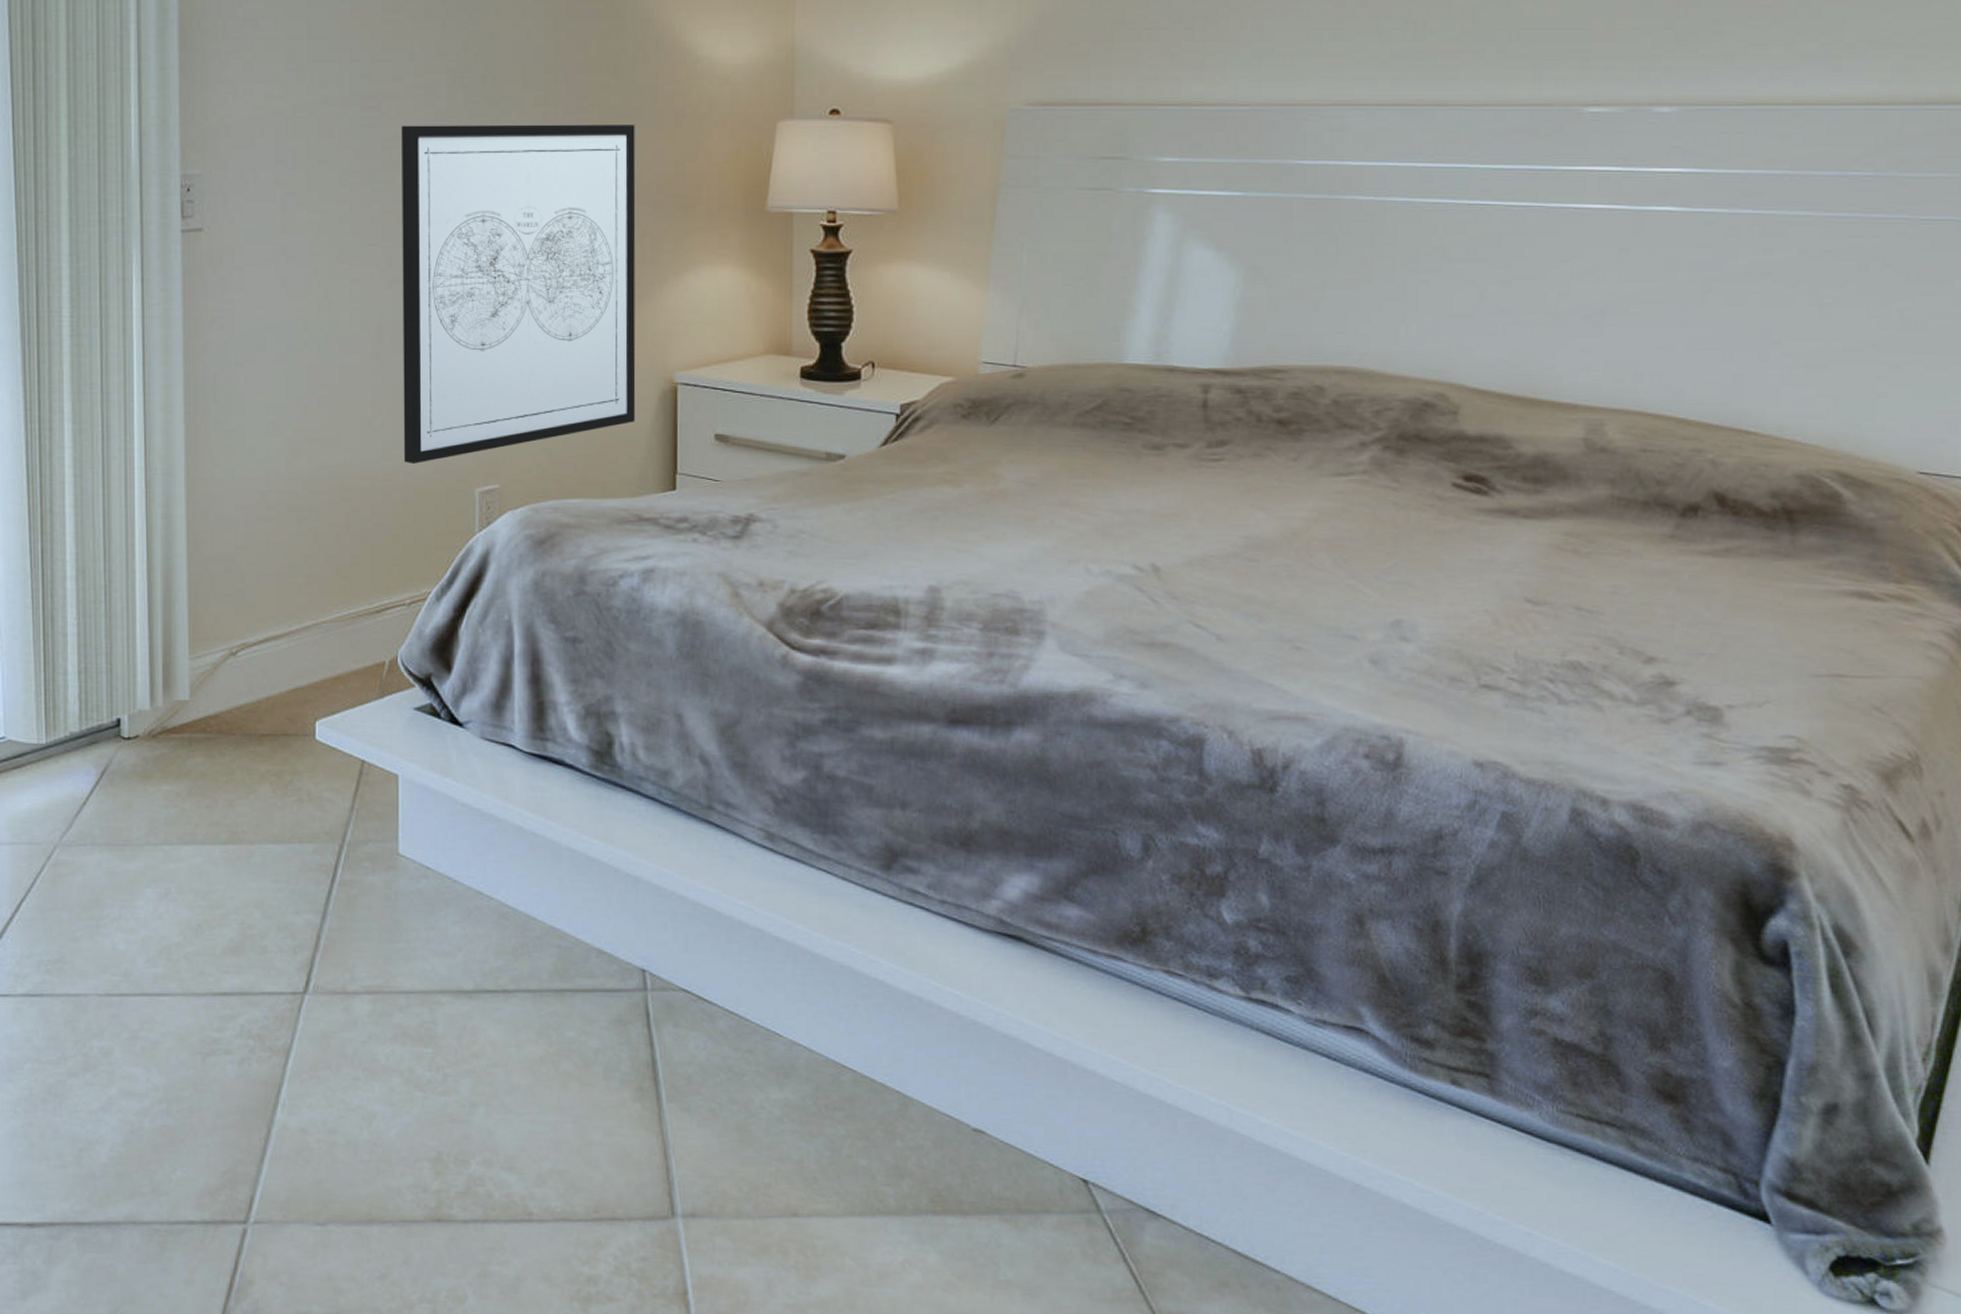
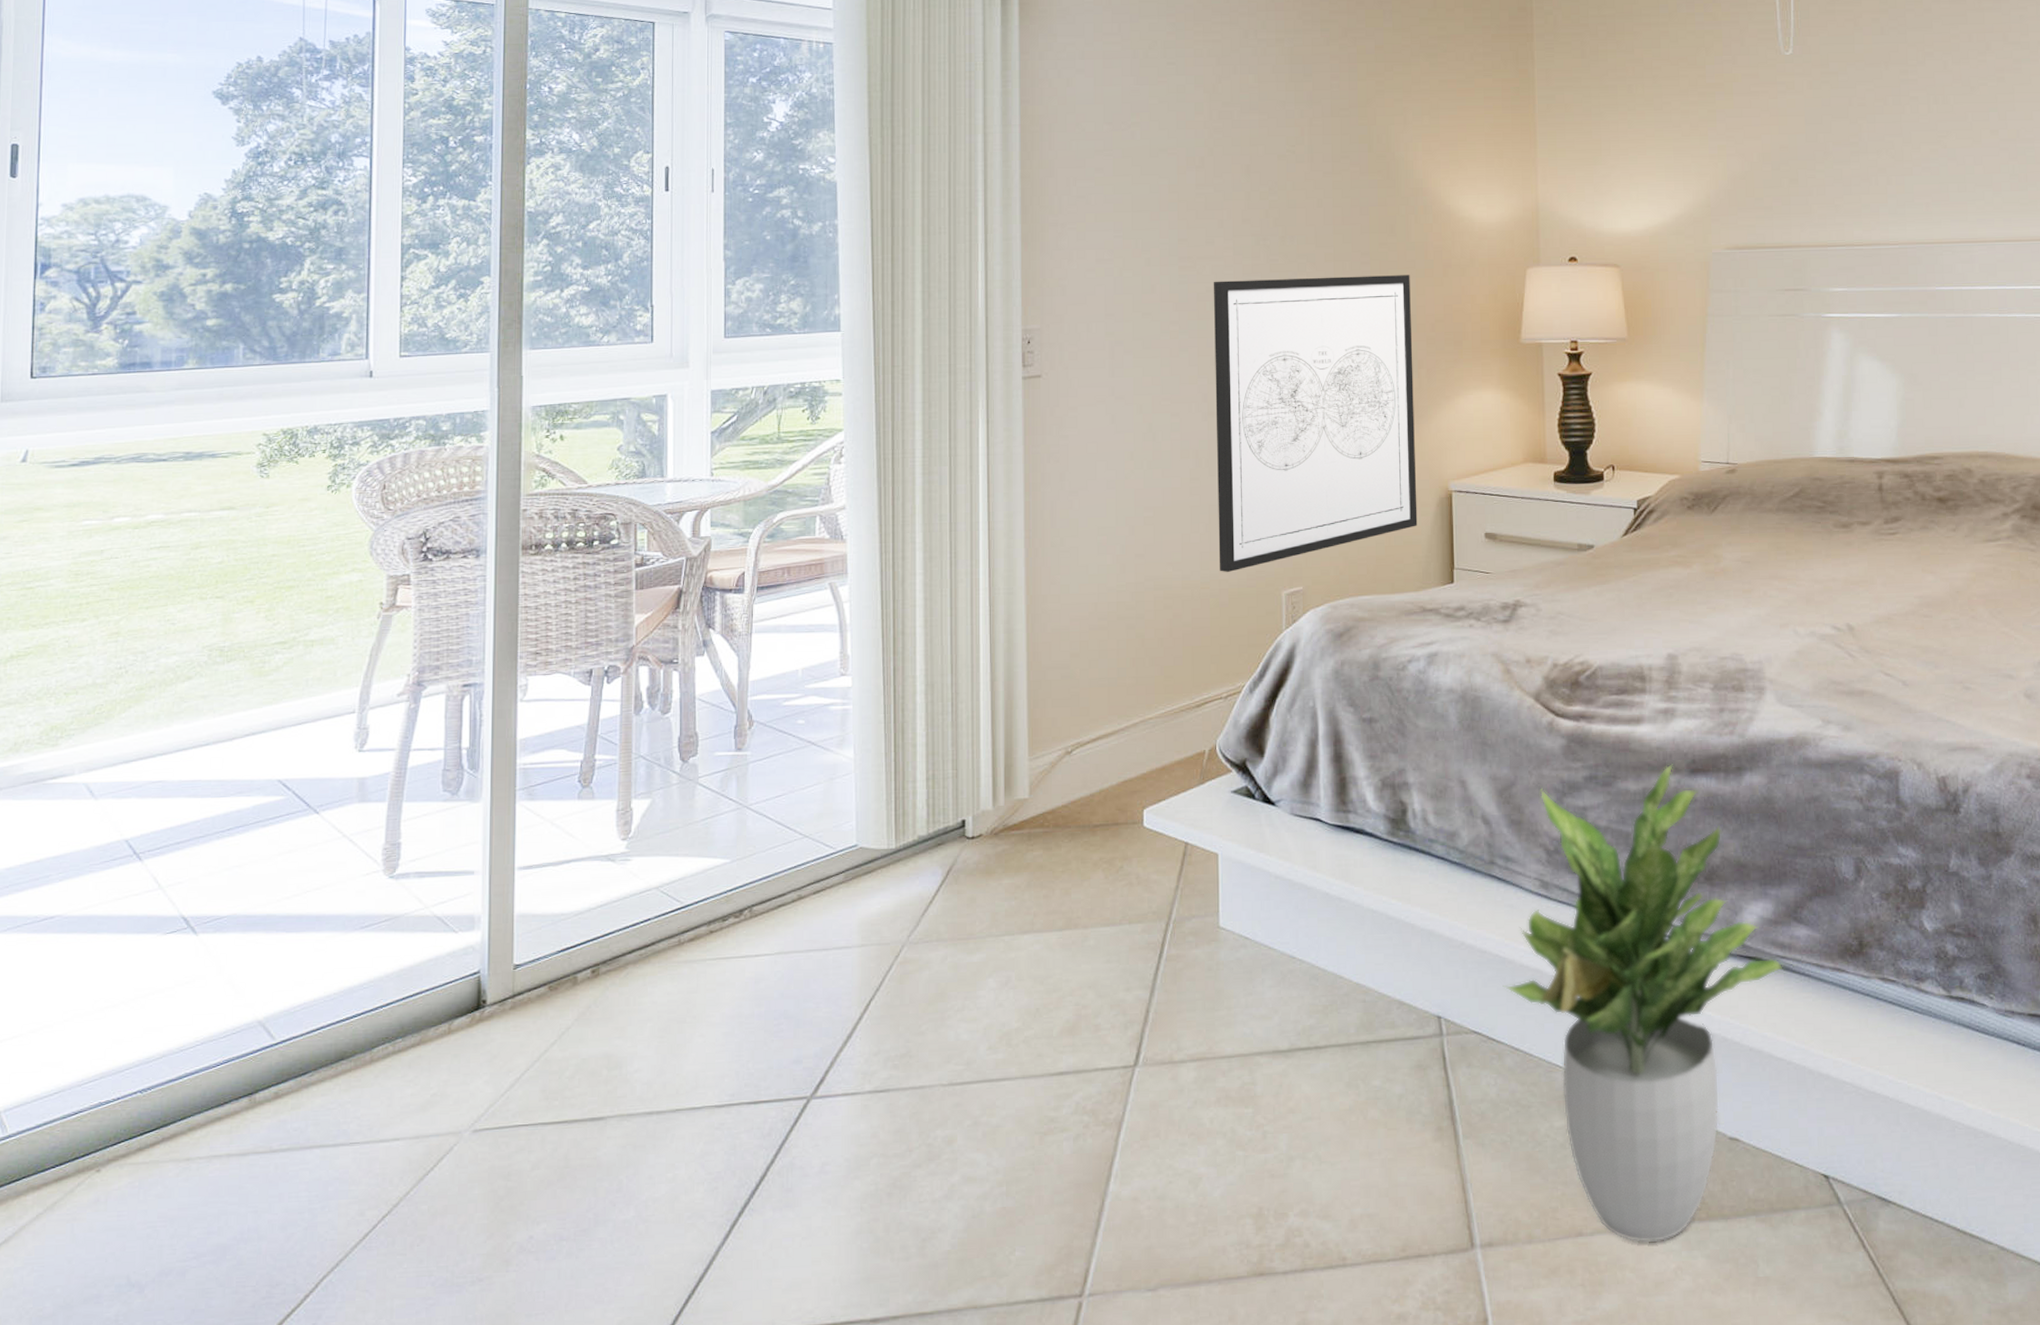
potted plant: none [717,712,1048,1232] -> present [1502,764,1783,1244]

